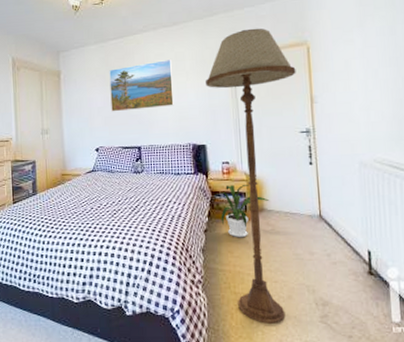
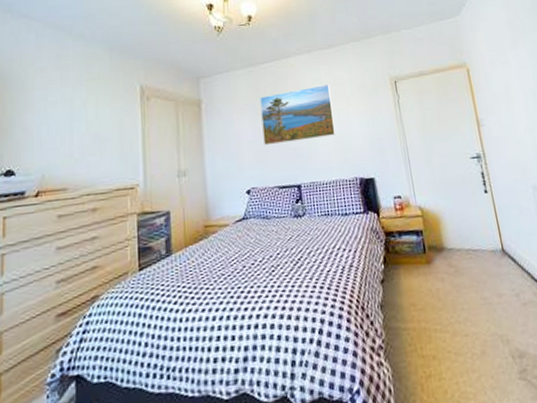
floor lamp: present [206,28,296,325] -> none [368,50,482,392]
house plant: present [221,184,270,238] -> none [395,220,449,286]

